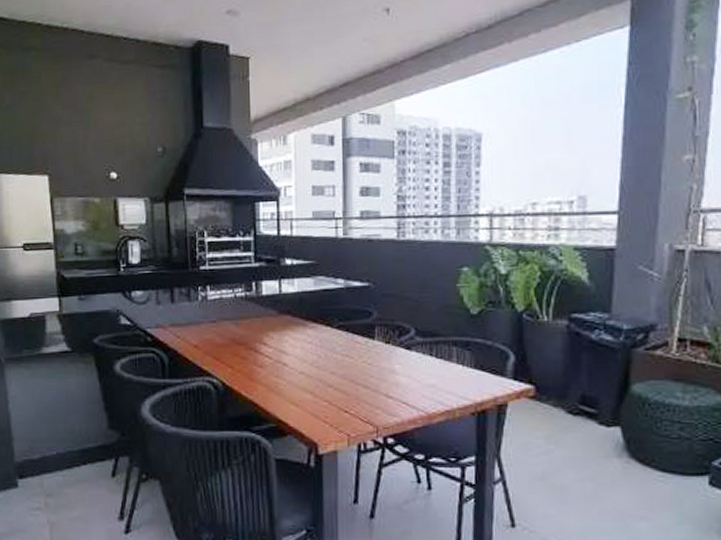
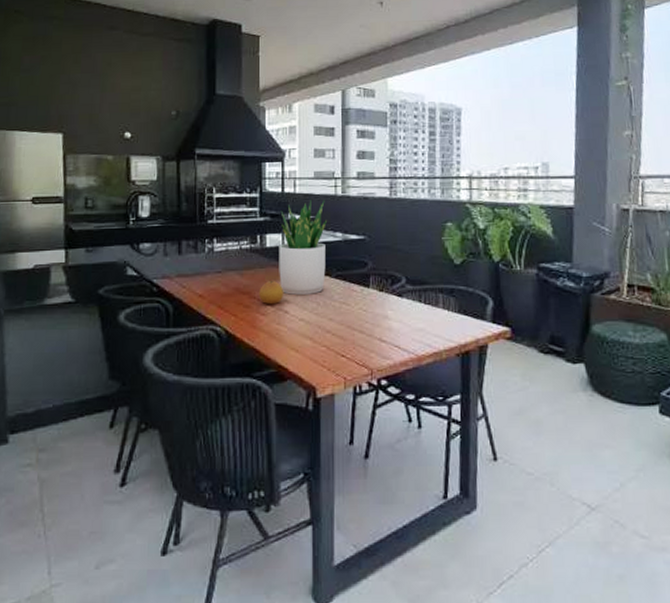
fruit: none [255,330,283,357] -> present [258,280,284,305]
planter: none [276,243,327,348] -> present [279,200,327,296]

